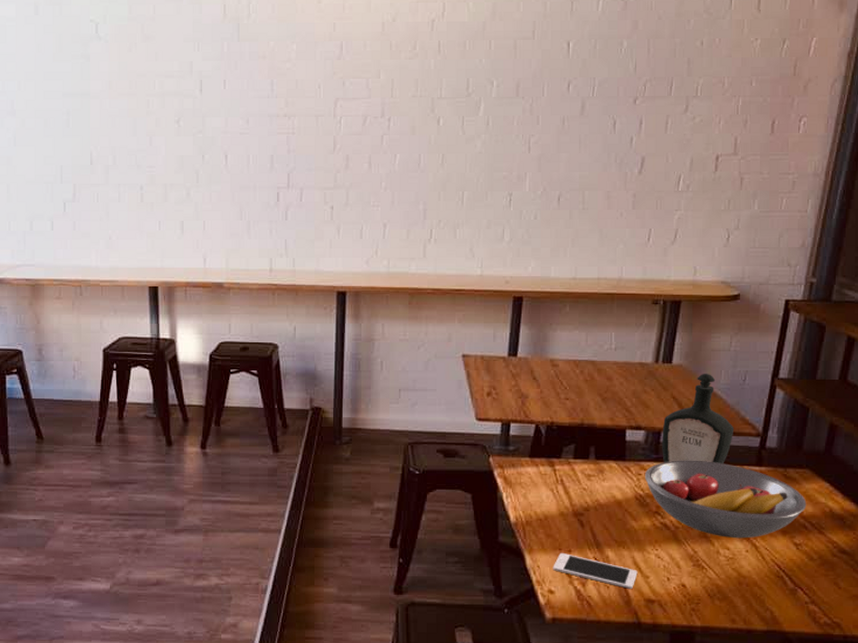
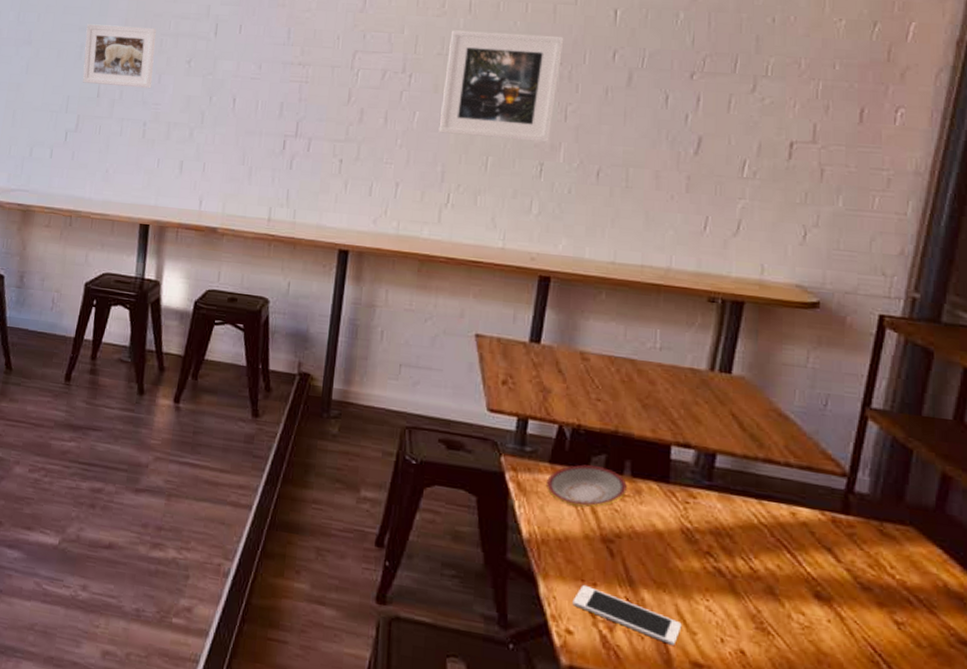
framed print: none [70,88,144,152] -> present [83,24,156,89]
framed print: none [418,71,523,174] -> present [438,30,563,142]
plate: none [527,454,592,490] -> present [545,464,627,508]
fruit bowl: present [644,460,807,539] -> none [693,491,911,605]
bottle: present [662,374,735,465] -> none [717,391,812,506]

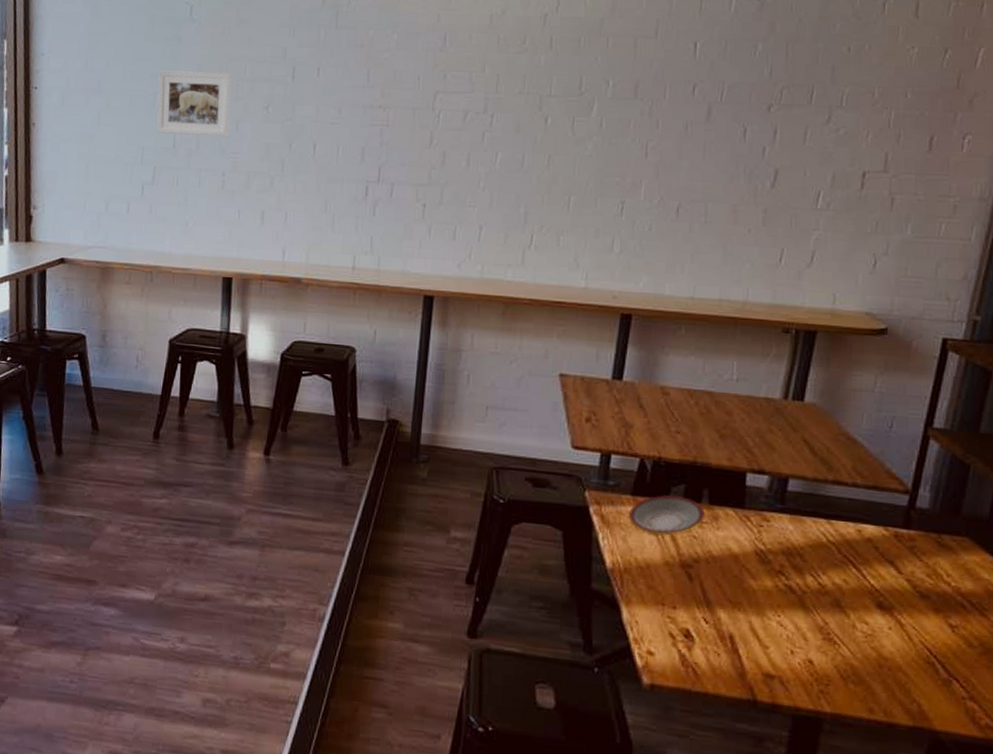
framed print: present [438,30,563,142] -> none [521,67,643,180]
cell phone: present [572,584,682,645] -> none [653,608,755,659]

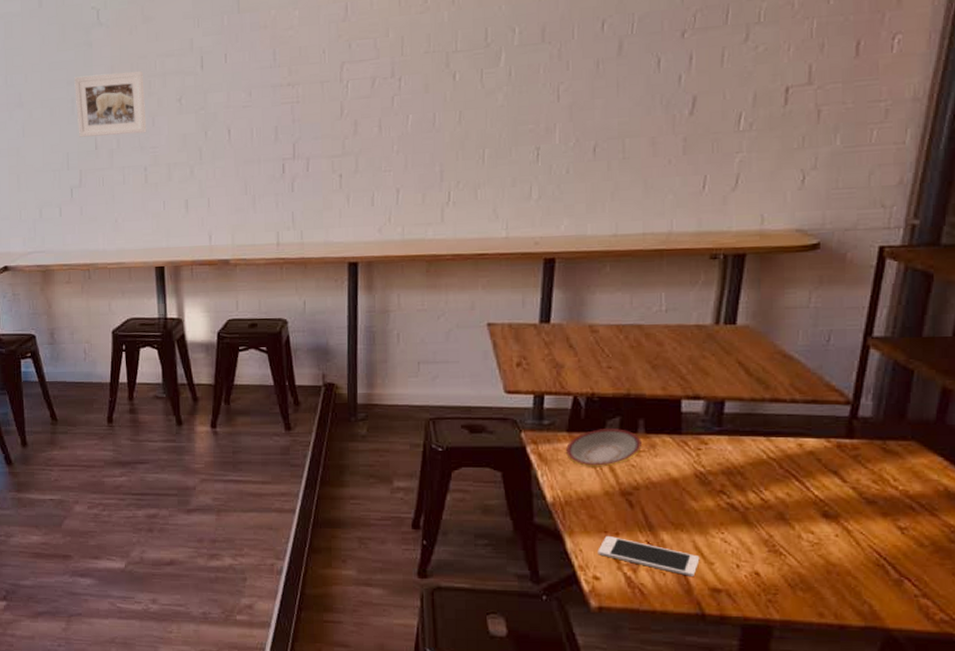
cell phone: none [653,608,755,659] -> present [597,535,700,576]

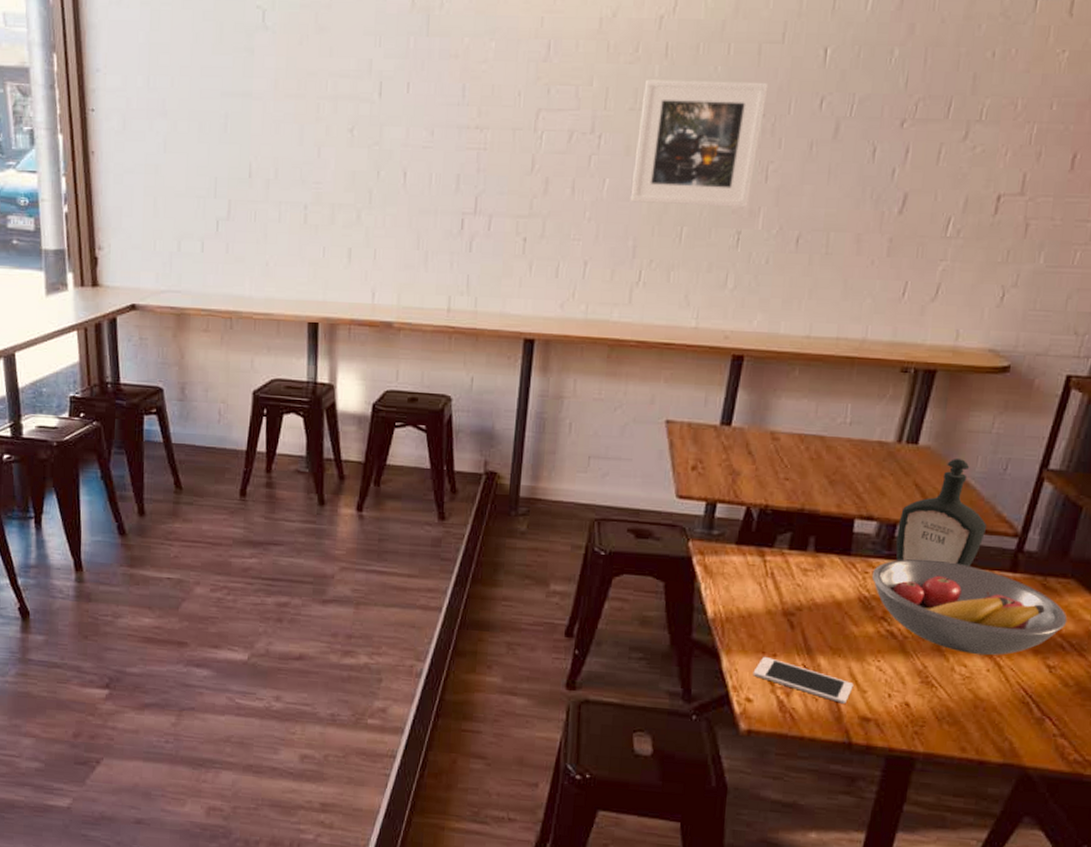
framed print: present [74,70,147,137] -> none [229,88,312,165]
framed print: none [433,15,550,133] -> present [630,79,767,208]
plate: present [565,427,642,467] -> none [731,543,810,585]
fruit bowl: none [705,432,914,521] -> present [871,558,1068,656]
bottle: none [726,335,817,437] -> present [896,459,987,567]

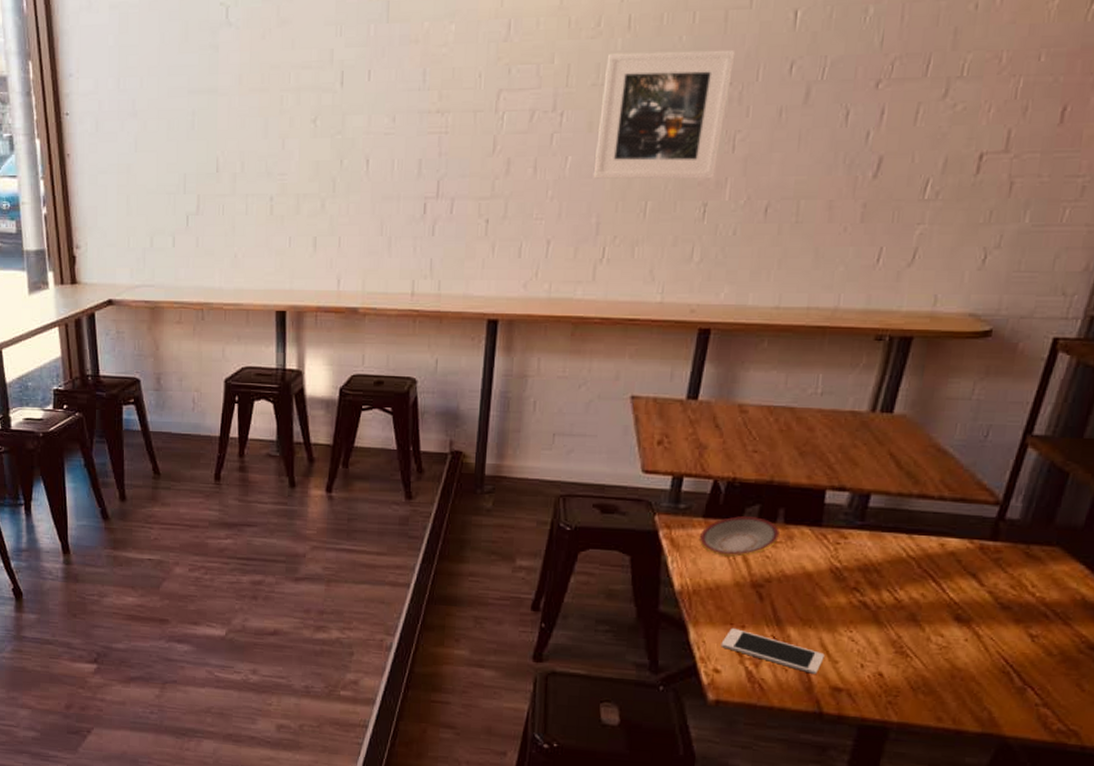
plate: none [731,543,810,585] -> present [698,515,779,557]
fruit bowl: present [871,558,1068,656] -> none [843,528,1052,625]
bottle: present [896,459,987,567] -> none [869,427,967,537]

